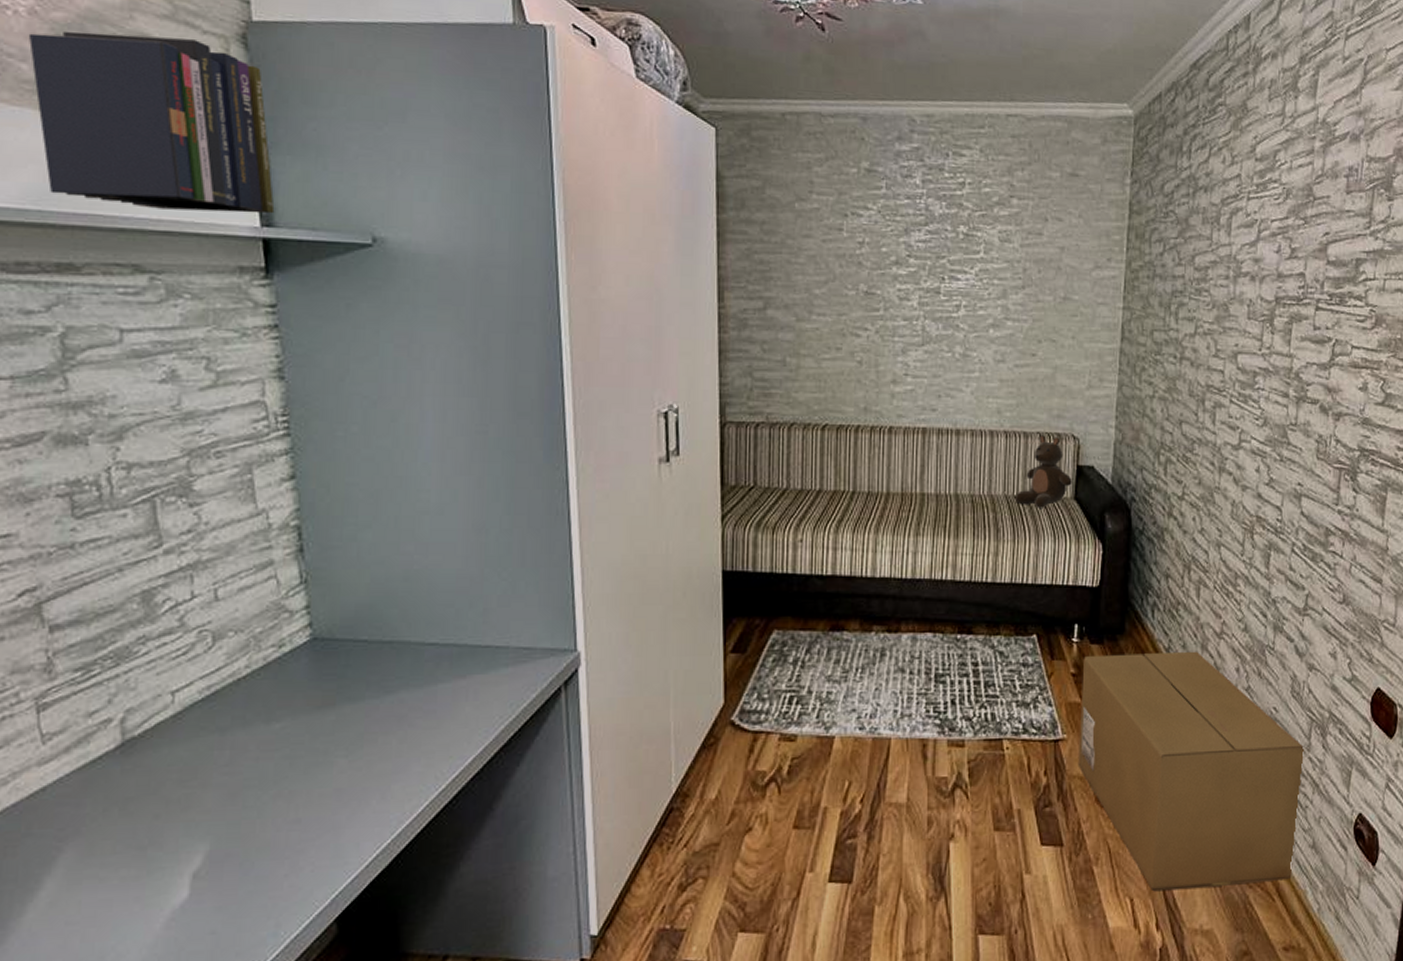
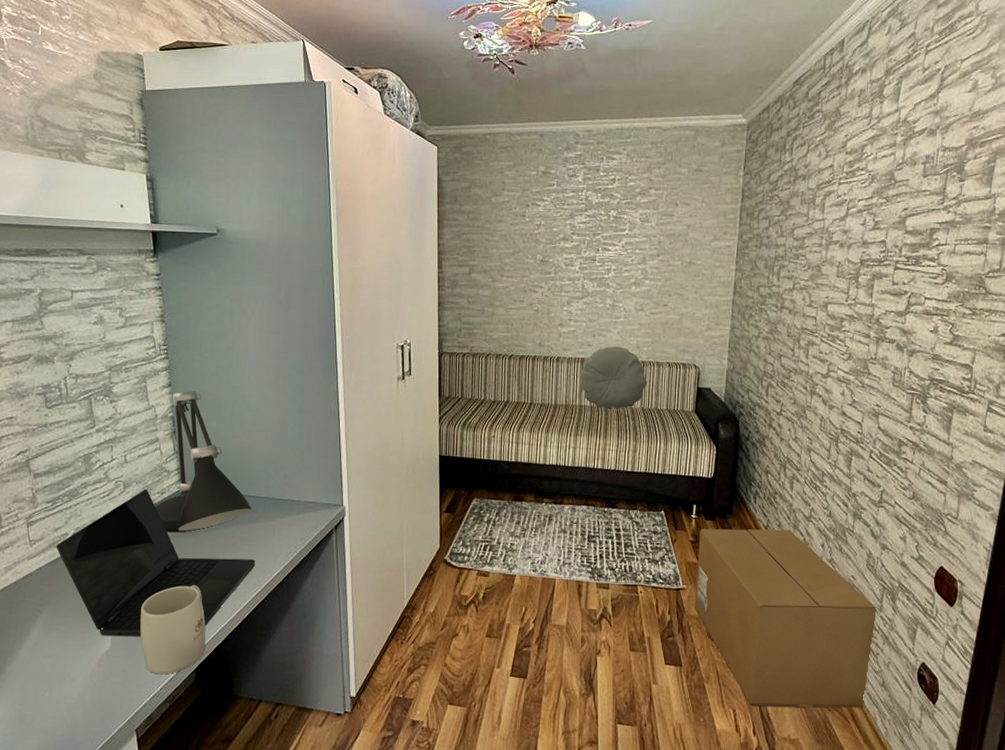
books: present [28,31,275,214] -> none [20,103,159,215]
laptop: none [90,640,438,880] -> present [56,489,256,636]
mug: none [240,786,355,933] -> present [139,585,206,675]
desk lamp: none [267,485,432,707] -> present [155,391,252,533]
pillow: none [921,411,1012,496] -> present [580,346,647,408]
stuffed bear: present [1014,435,1072,508] -> none [649,364,693,418]

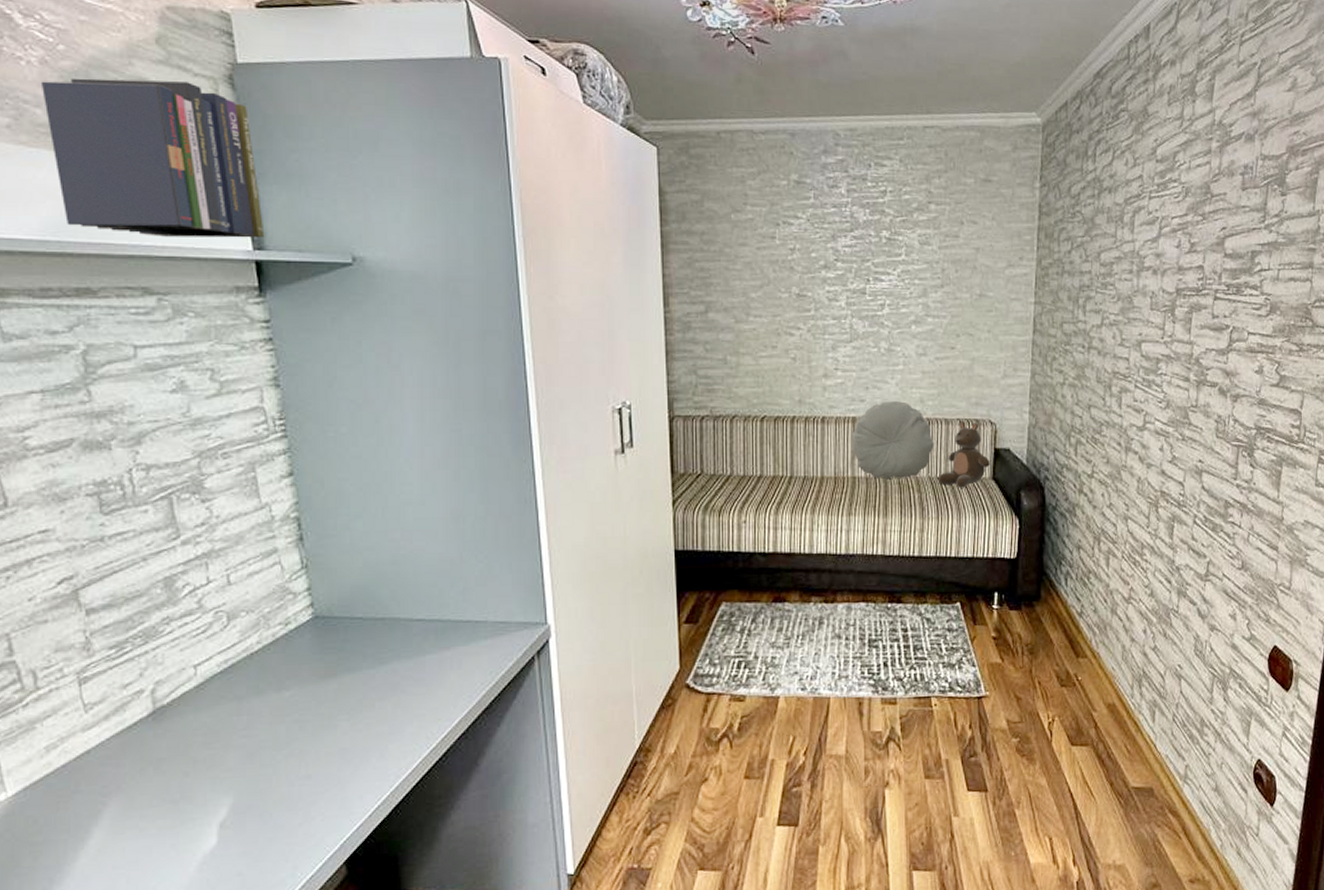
books: none [20,103,159,215] -> present [40,78,265,238]
laptop: present [56,489,256,636] -> none [126,619,427,829]
mug: present [139,585,206,675] -> none [259,746,360,874]
desk lamp: present [155,391,252,533] -> none [276,481,419,677]
stuffed bear: none [649,364,693,418] -> present [938,421,990,488]
box: present [694,528,878,709] -> none [999,615,1208,831]

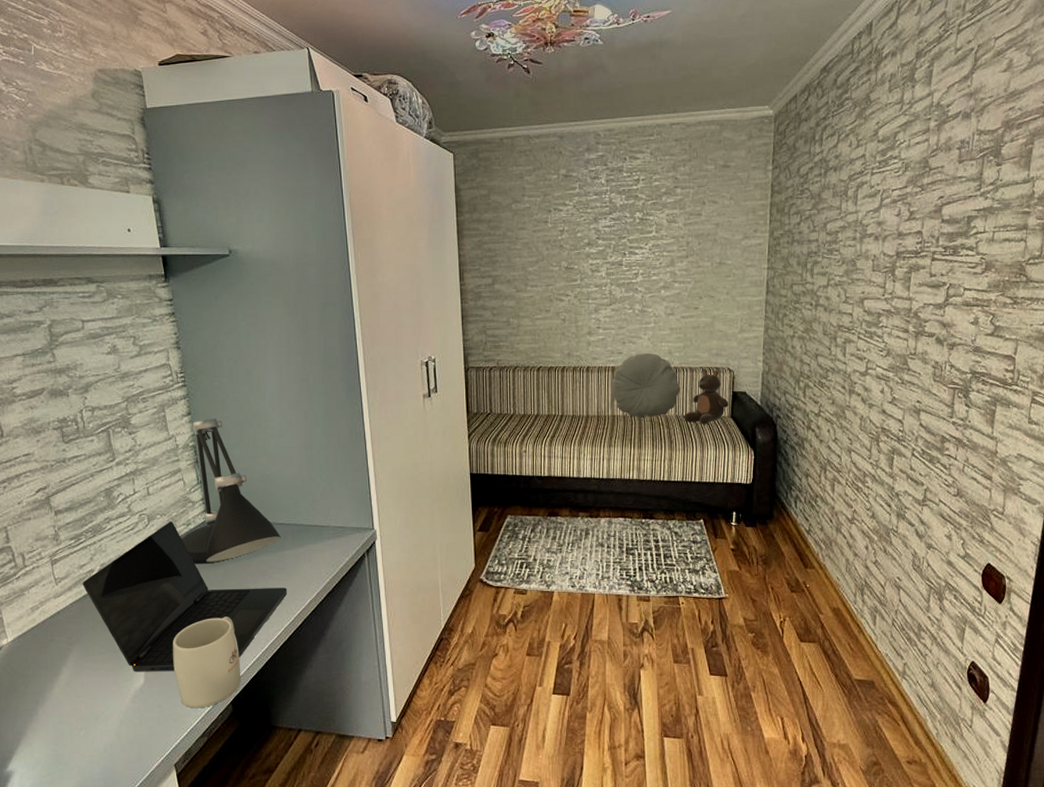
books: present [40,78,265,238] -> none [17,125,168,240]
laptop: none [126,619,427,829] -> present [82,521,288,672]
mug: none [259,746,360,874] -> present [172,616,241,708]
desk lamp: none [276,481,419,677] -> present [181,418,281,564]

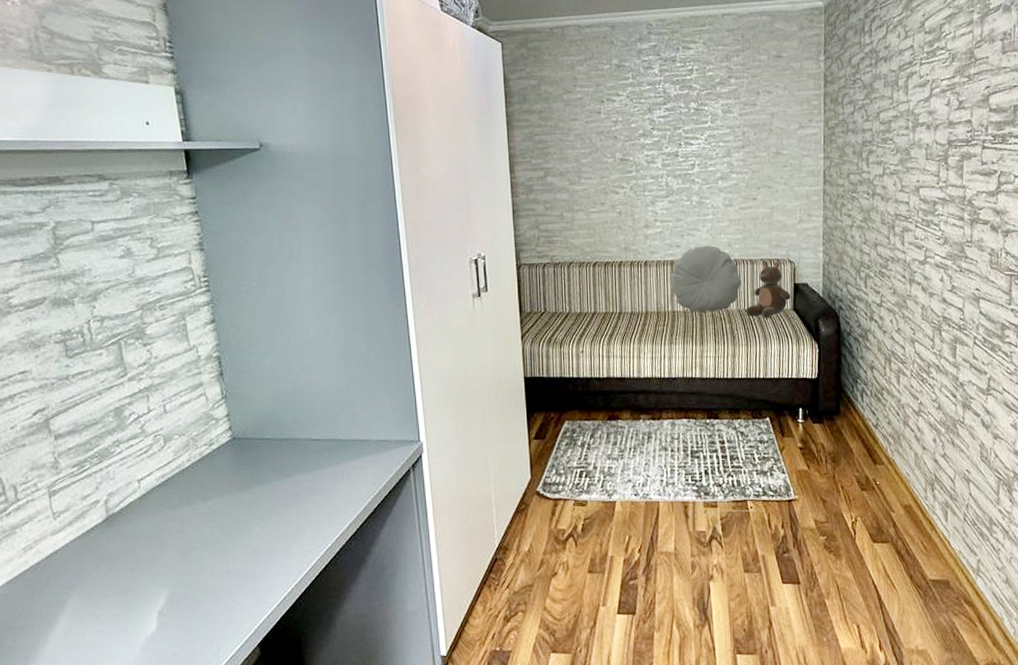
laptop: present [82,521,288,672] -> none [85,441,324,616]
mug: present [172,616,241,708] -> none [190,546,270,655]
desk lamp: present [181,418,281,564] -> none [202,326,316,489]

